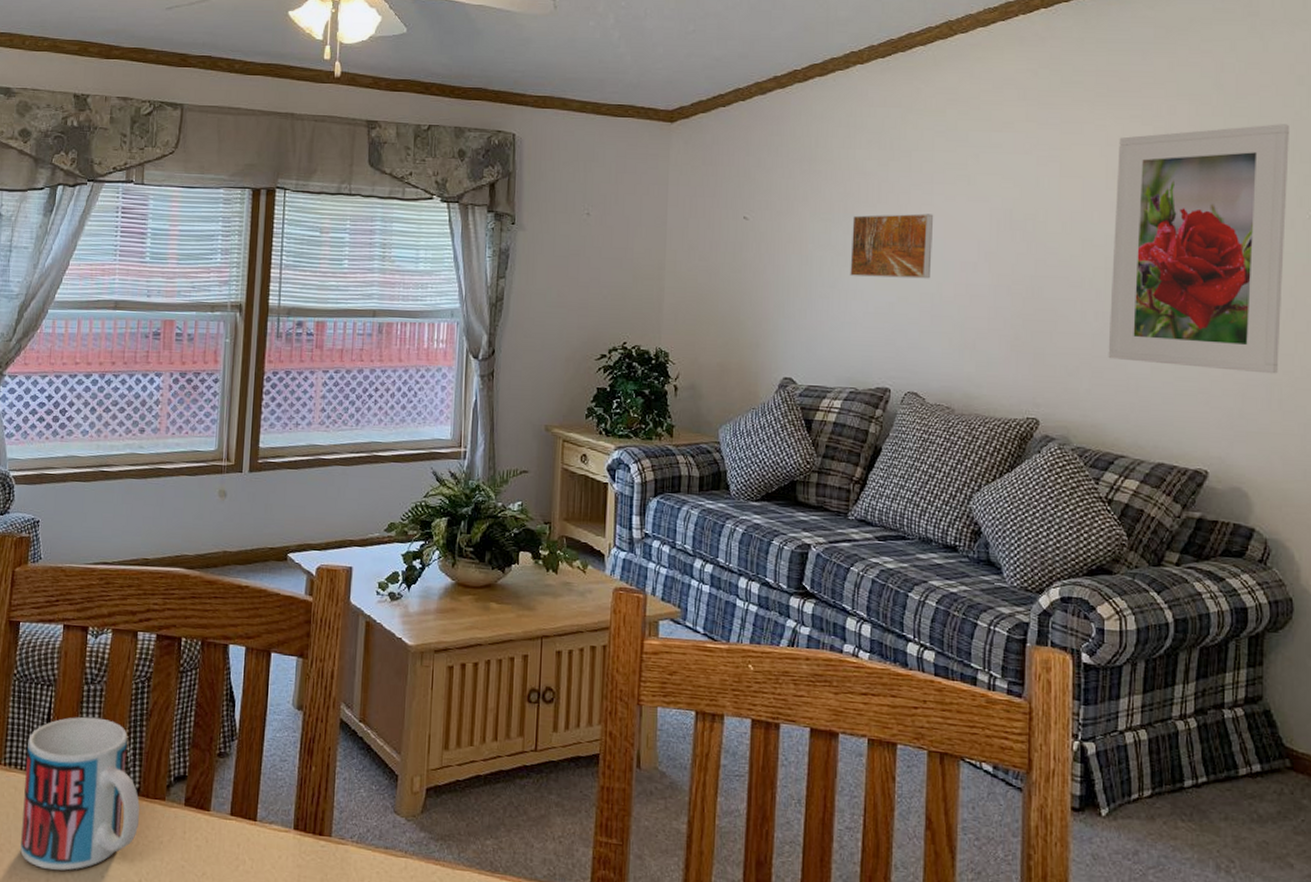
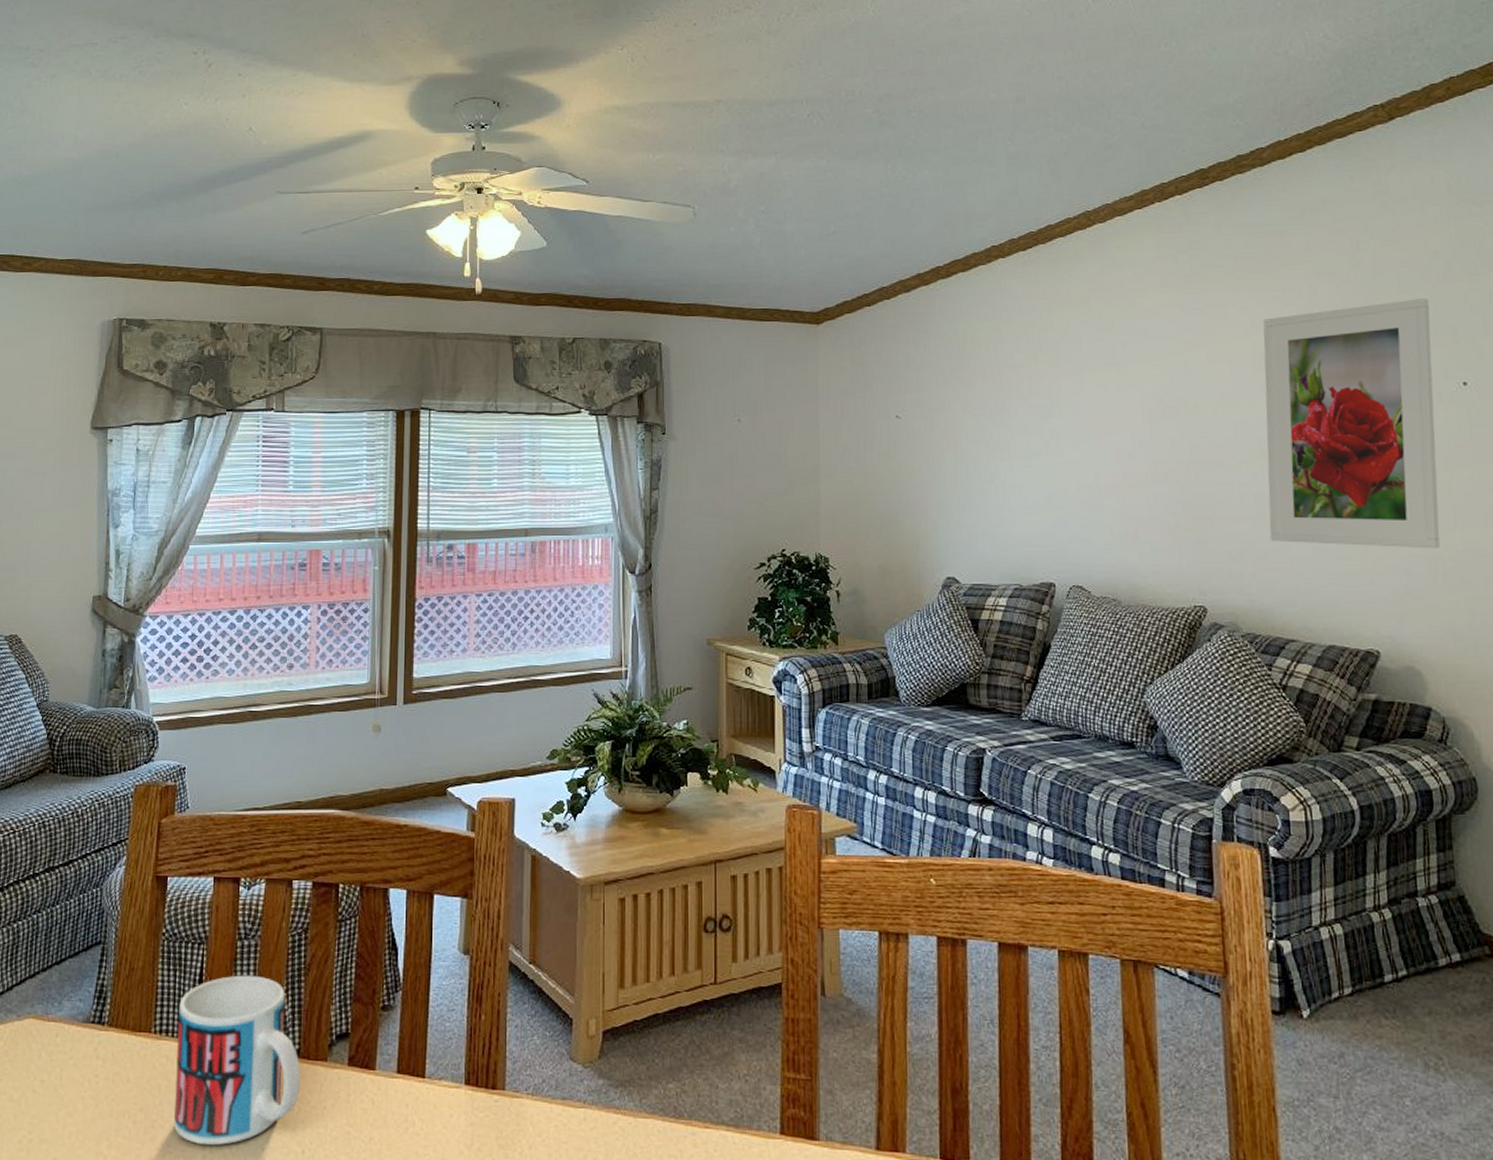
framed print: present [850,213,934,279] -> none [1005,404,1087,470]

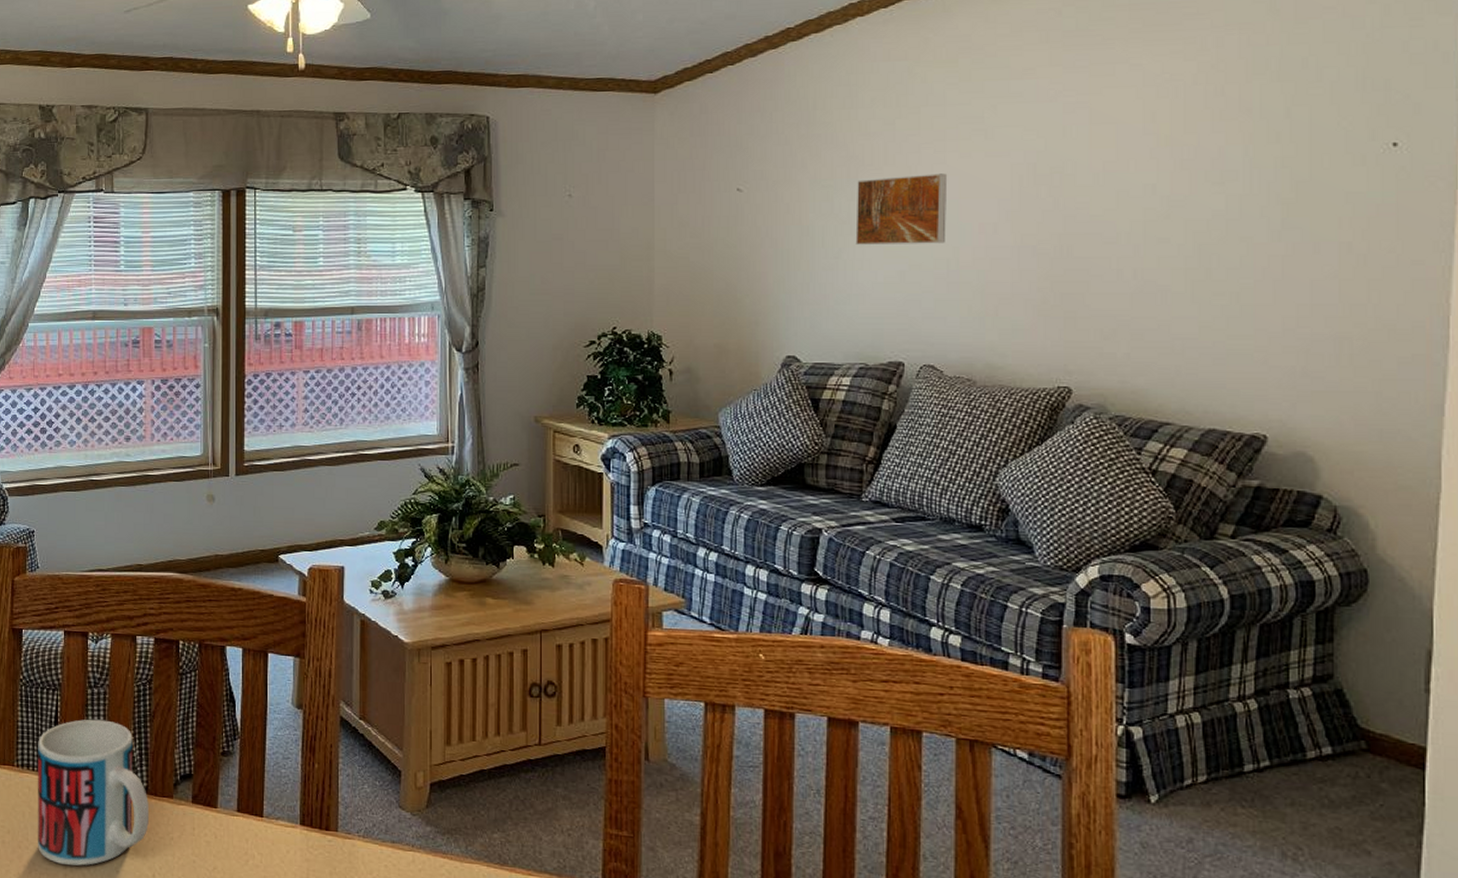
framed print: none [1005,404,1087,470] -> present [855,173,948,245]
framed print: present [1263,298,1440,549] -> none [1149,49,1359,327]

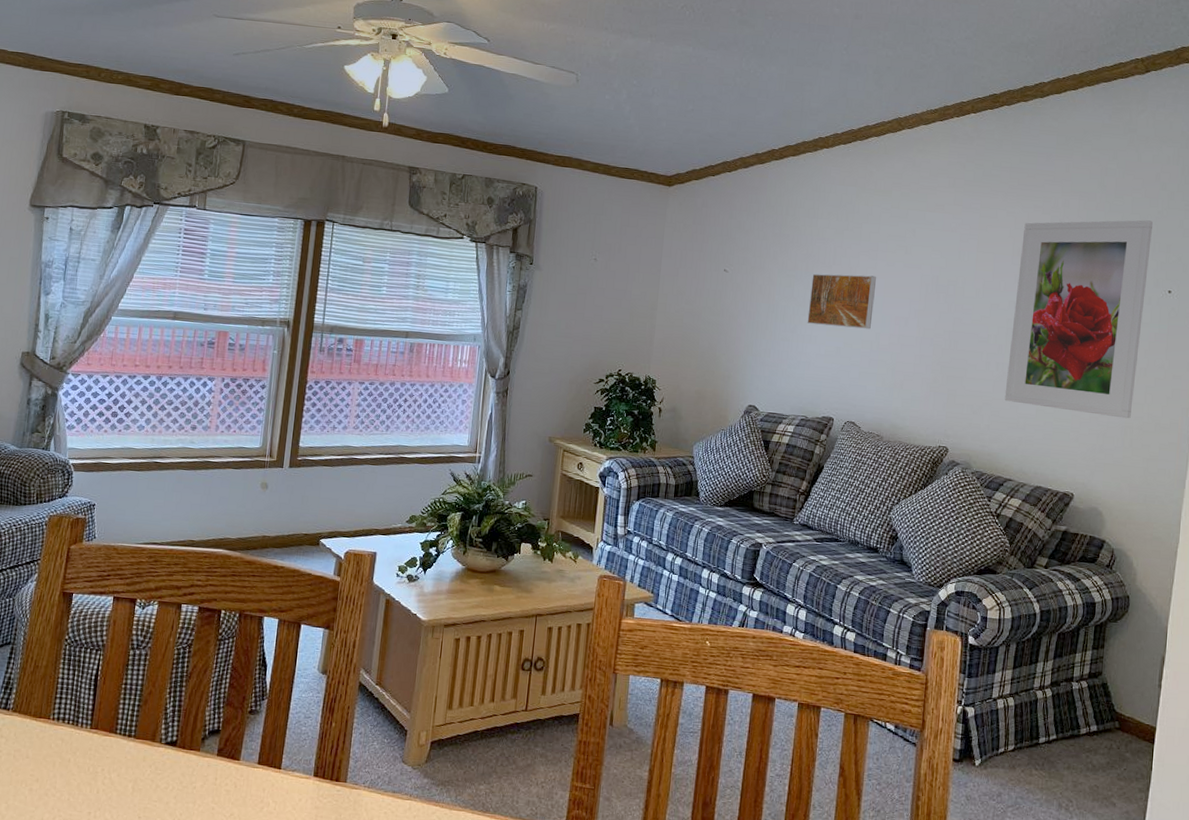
mug: present [38,719,150,866] -> none [64,678,177,812]
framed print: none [1149,49,1359,327] -> present [1004,220,1153,419]

